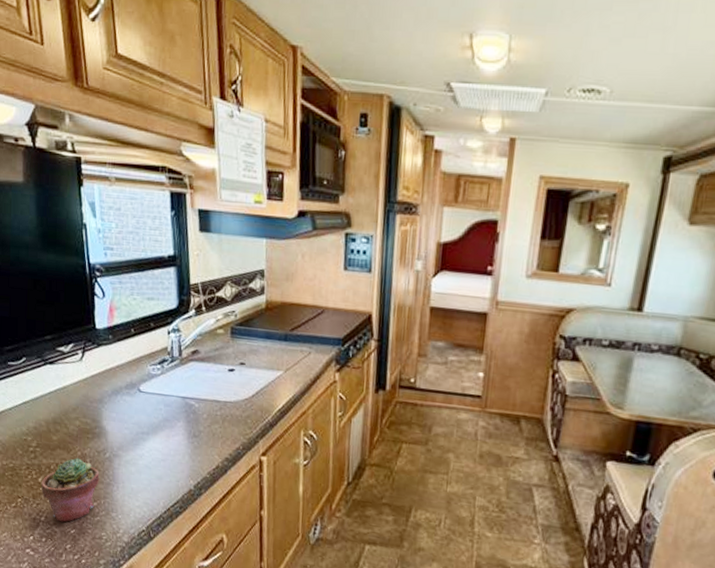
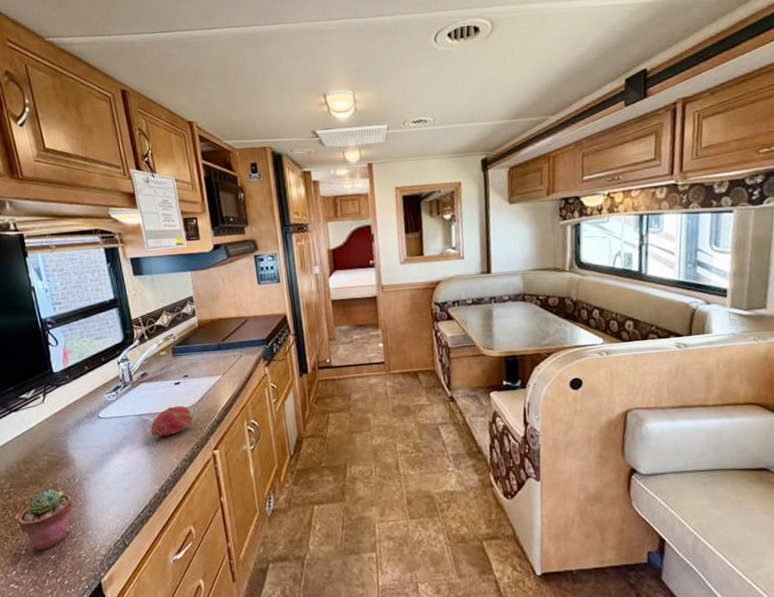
fruit: none [193,395,244,428] -> present [150,405,193,436]

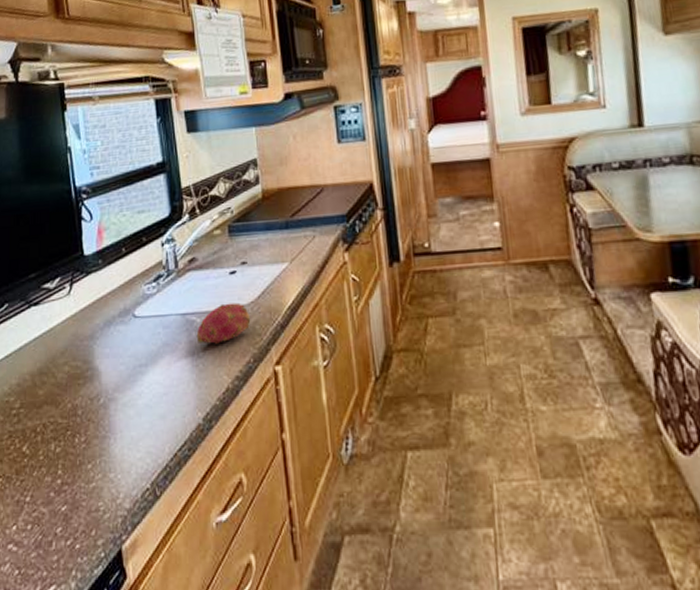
potted succulent: present [18,489,72,551] -> none [26,411,93,499]

